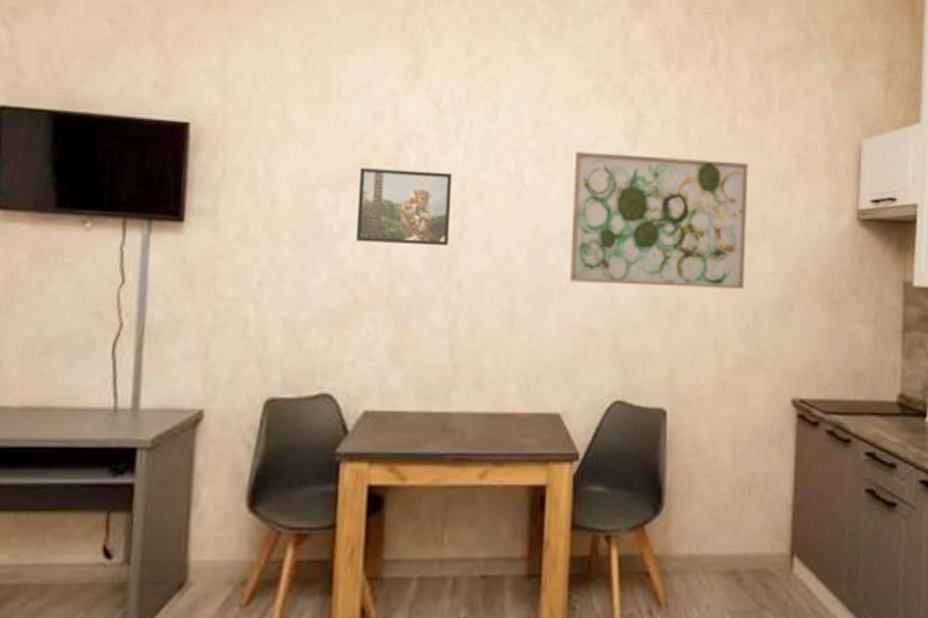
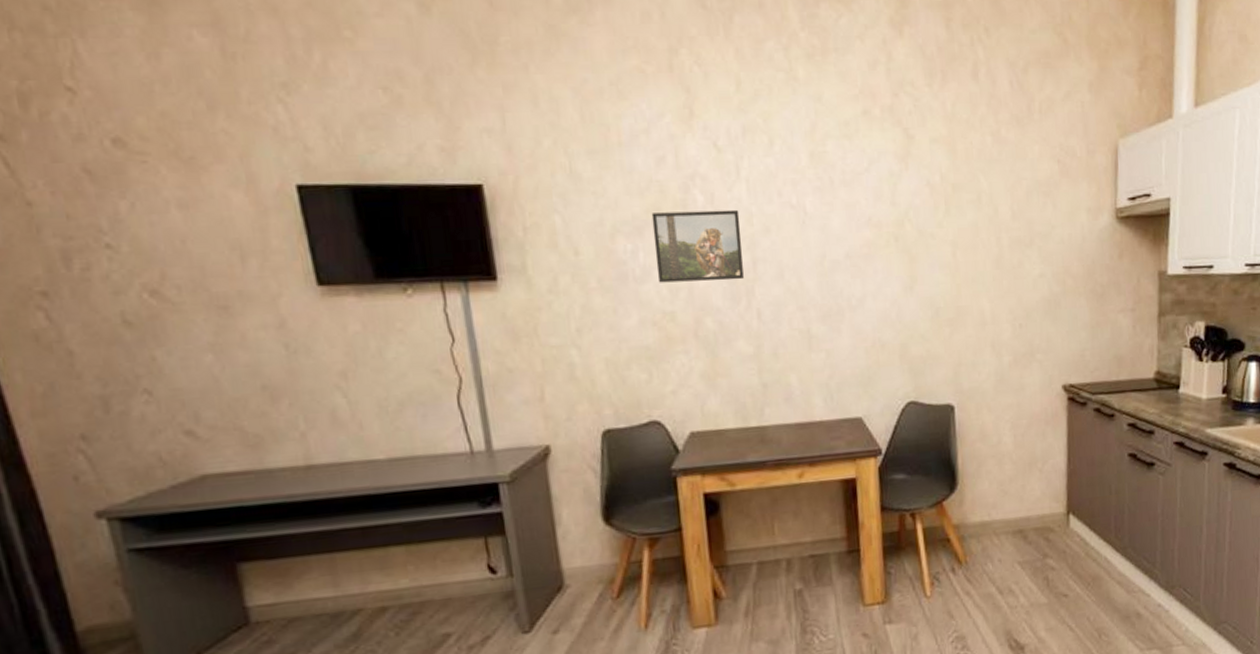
wall art: present [570,151,748,289] -> none [851,173,1016,301]

